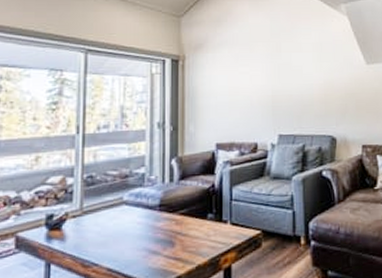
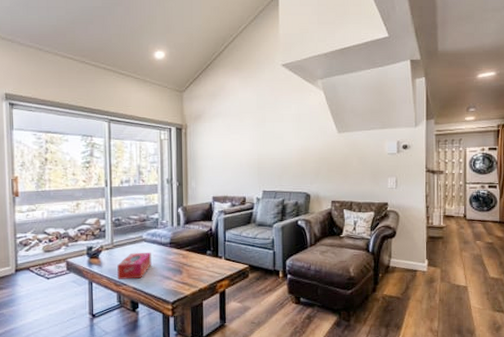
tissue box: none [86,218,134,258] -> present [117,252,152,279]

